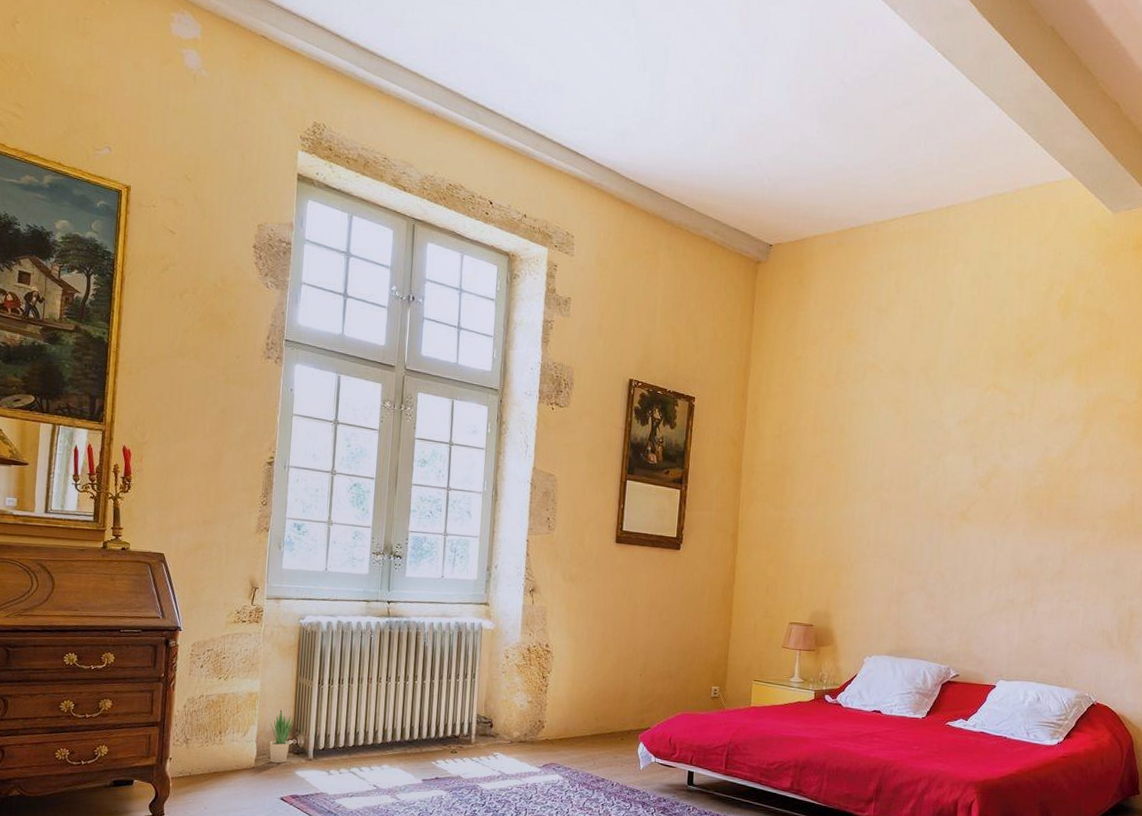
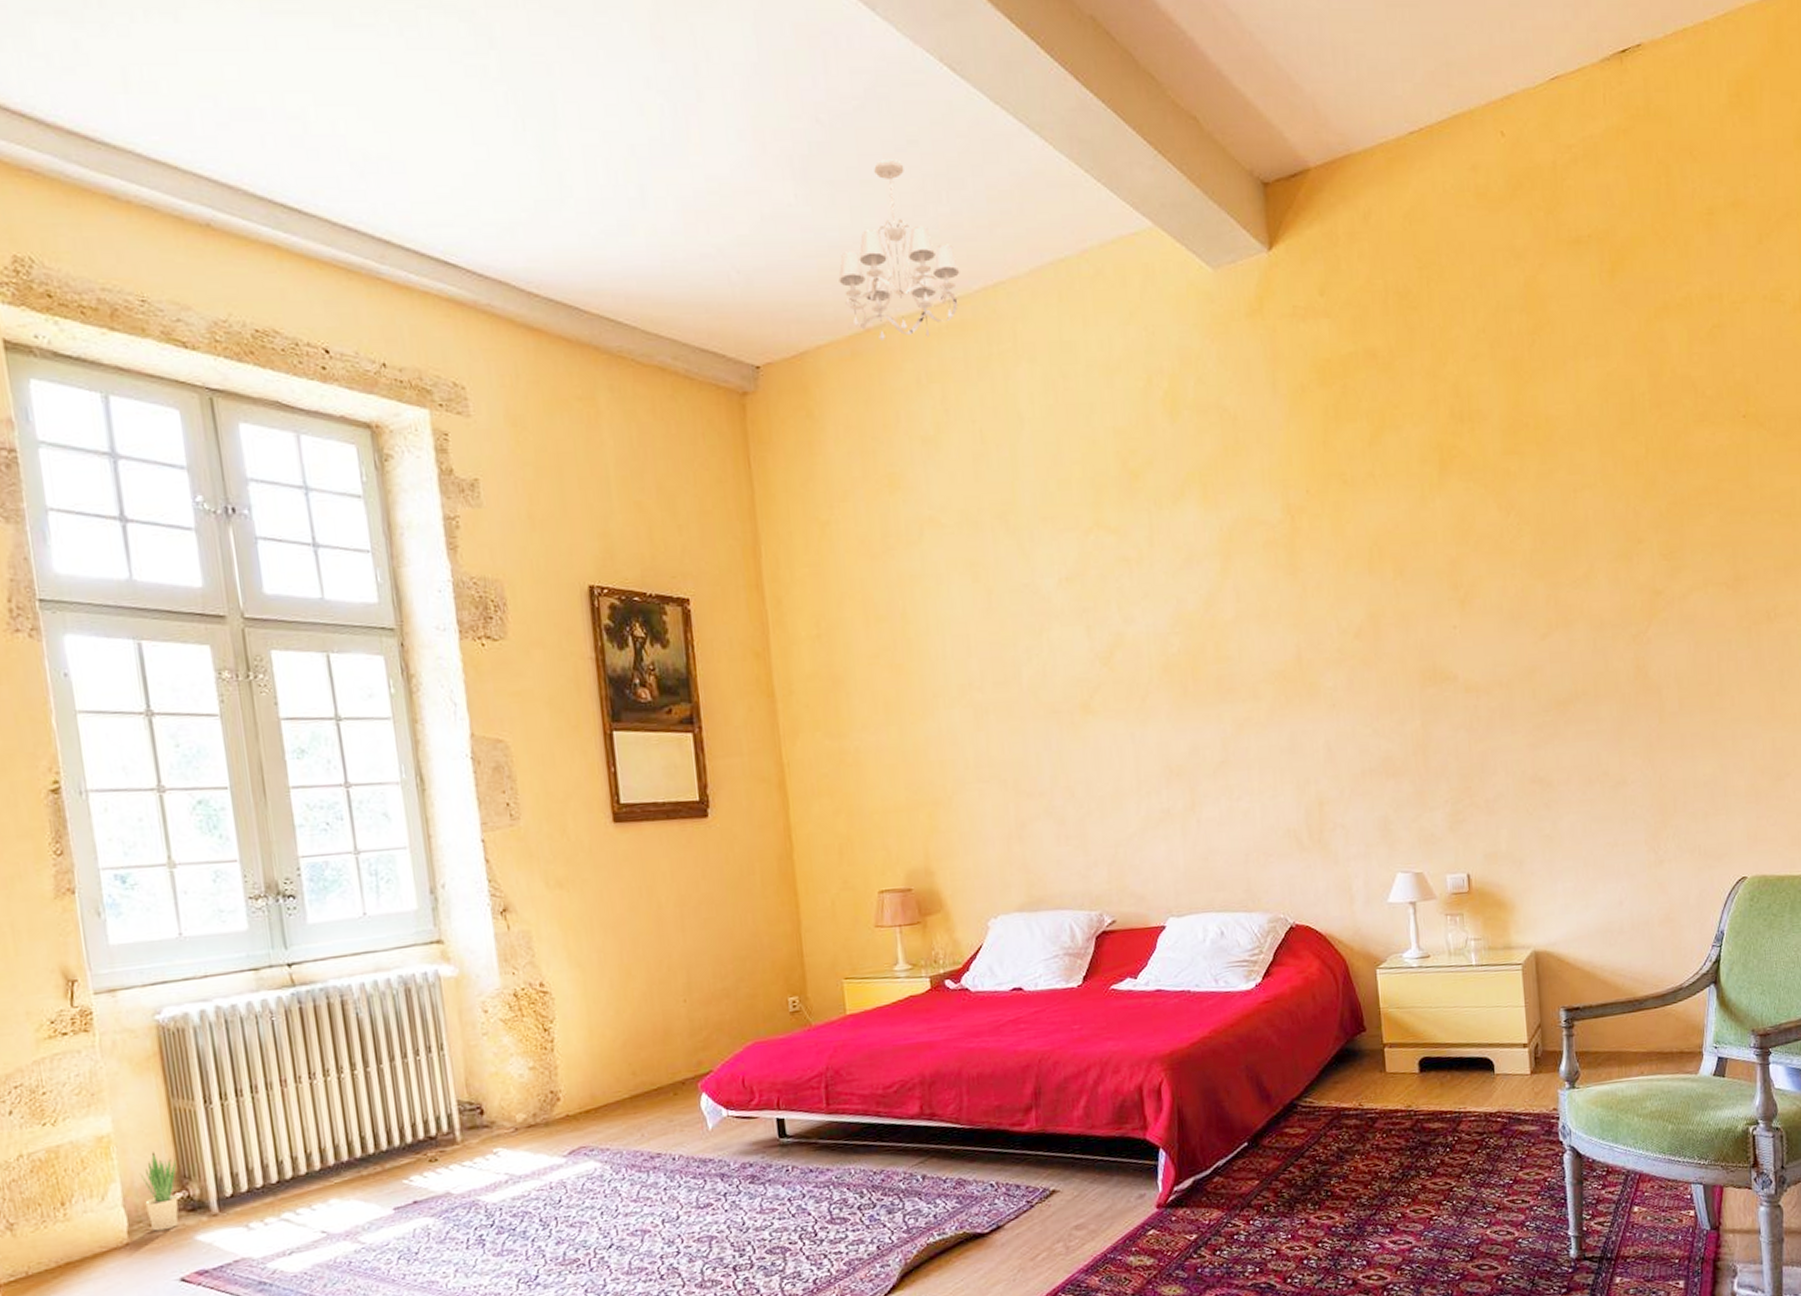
chandelier: none [838,113,925,238] -> present [838,159,960,341]

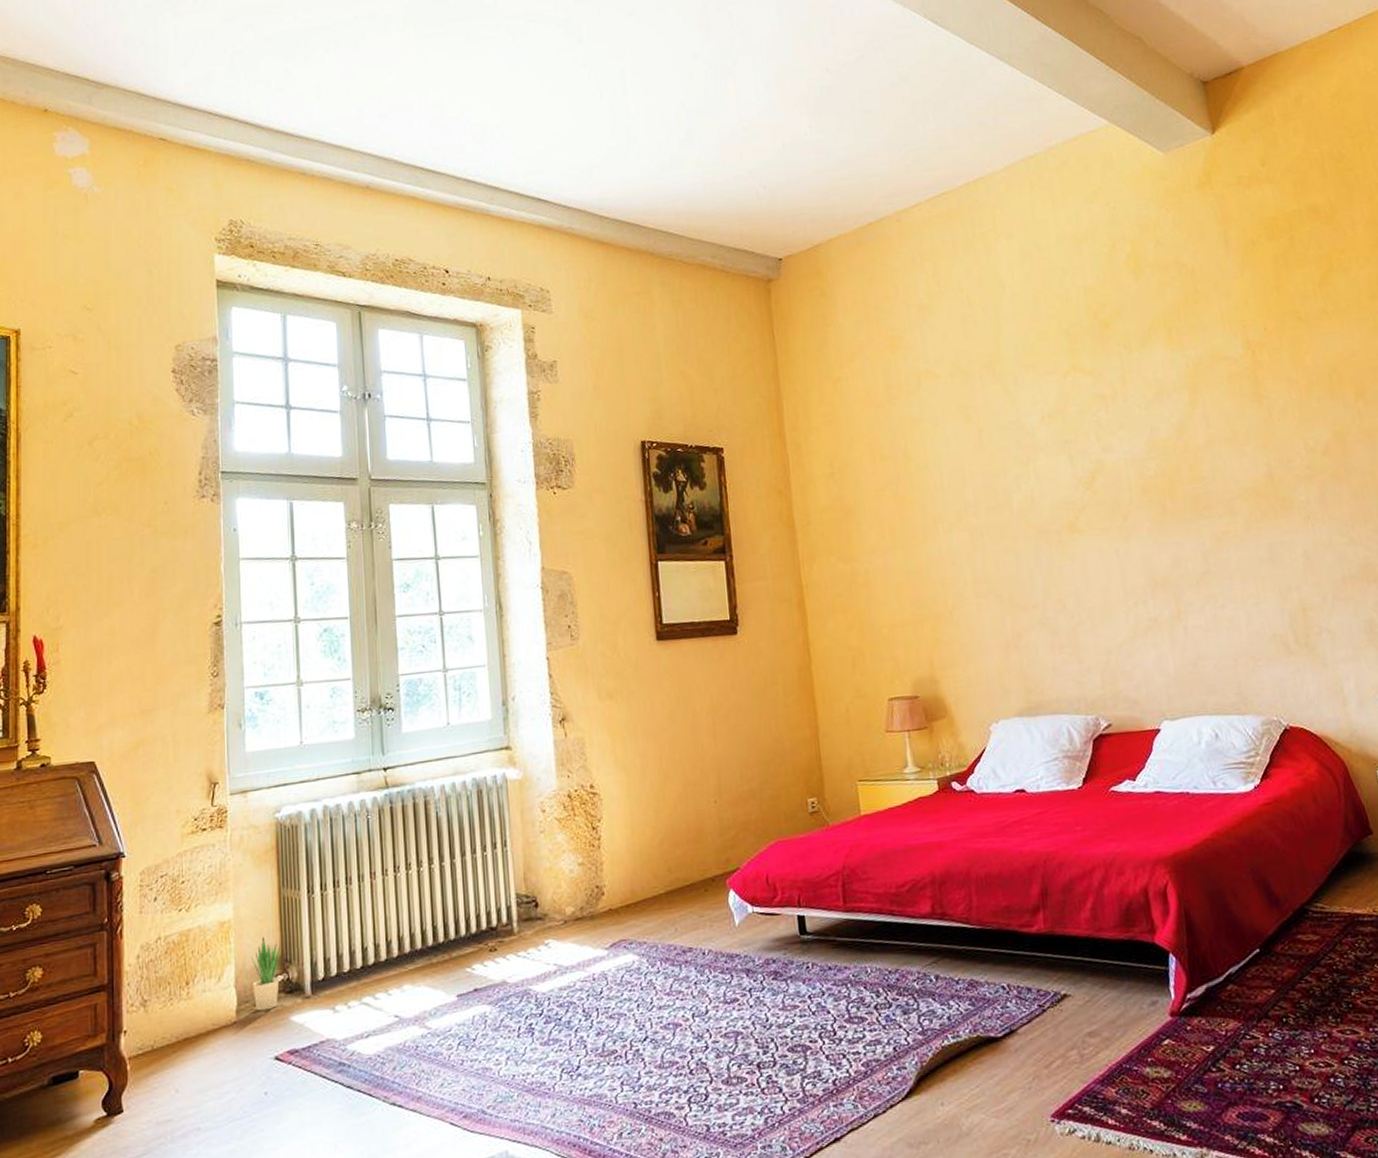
chandelier: present [838,159,960,341] -> none [845,93,946,231]

